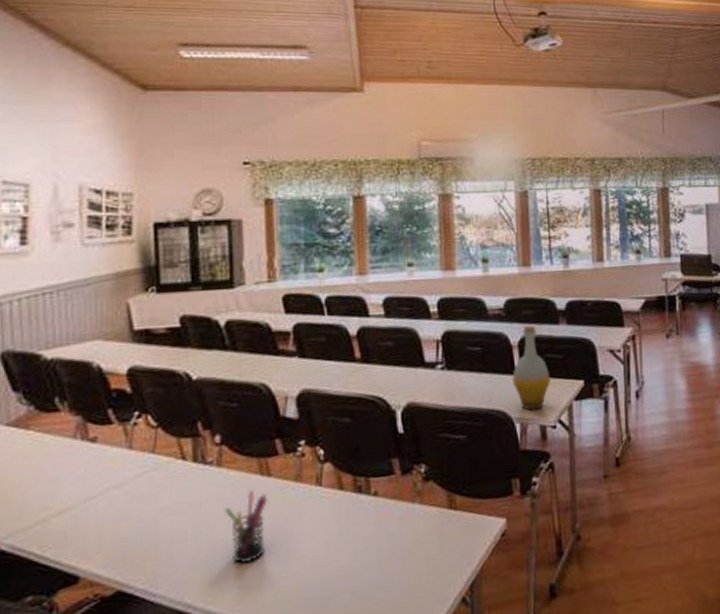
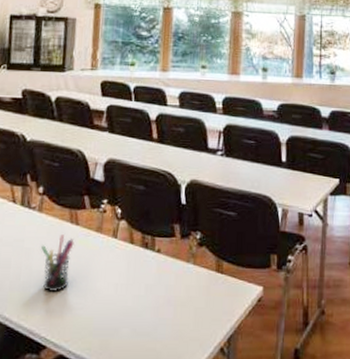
bottle: present [512,326,551,411] -> none [279,128,311,199]

